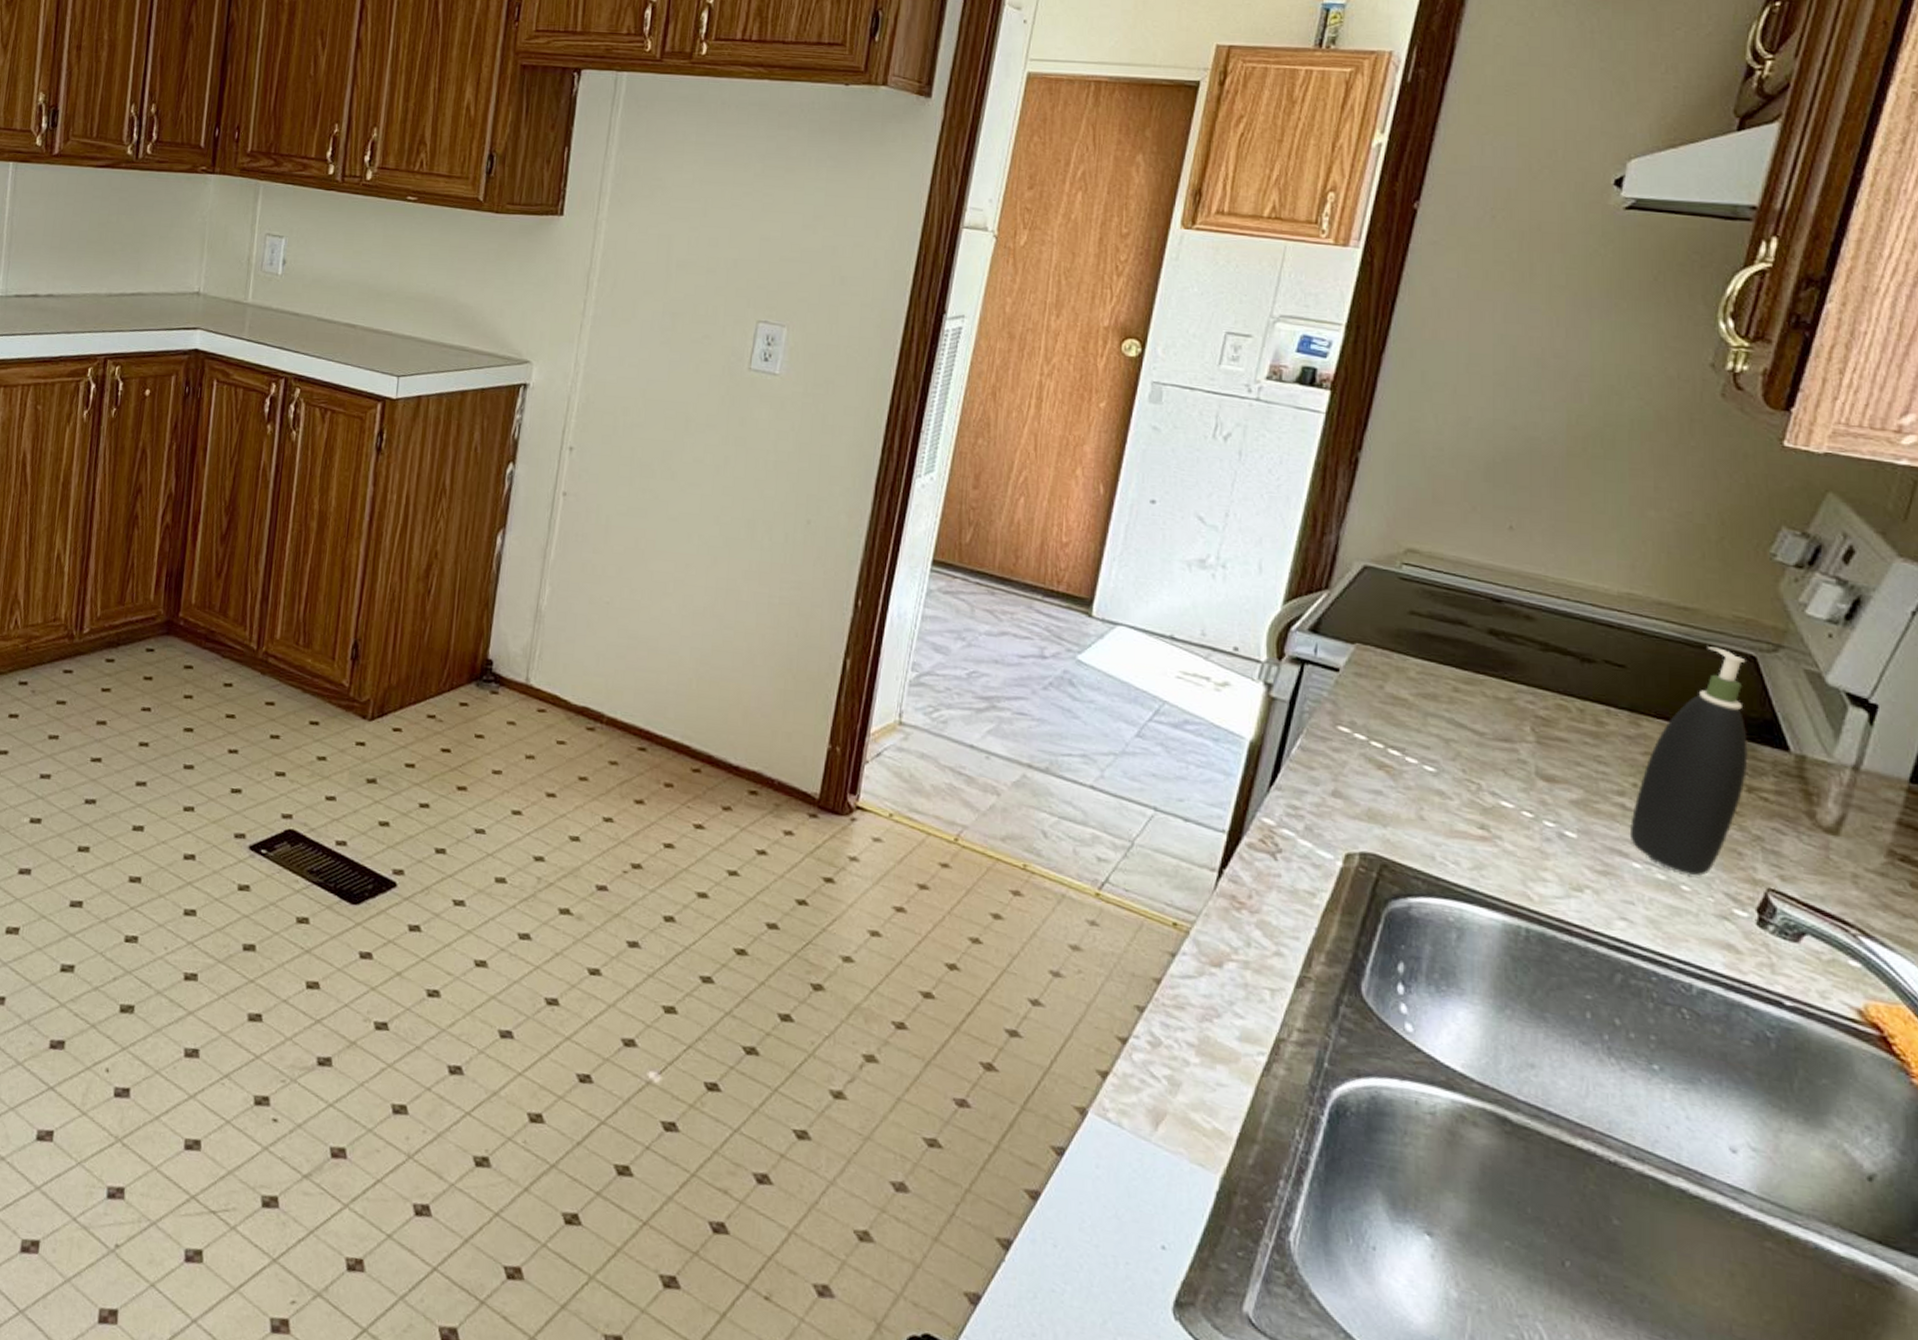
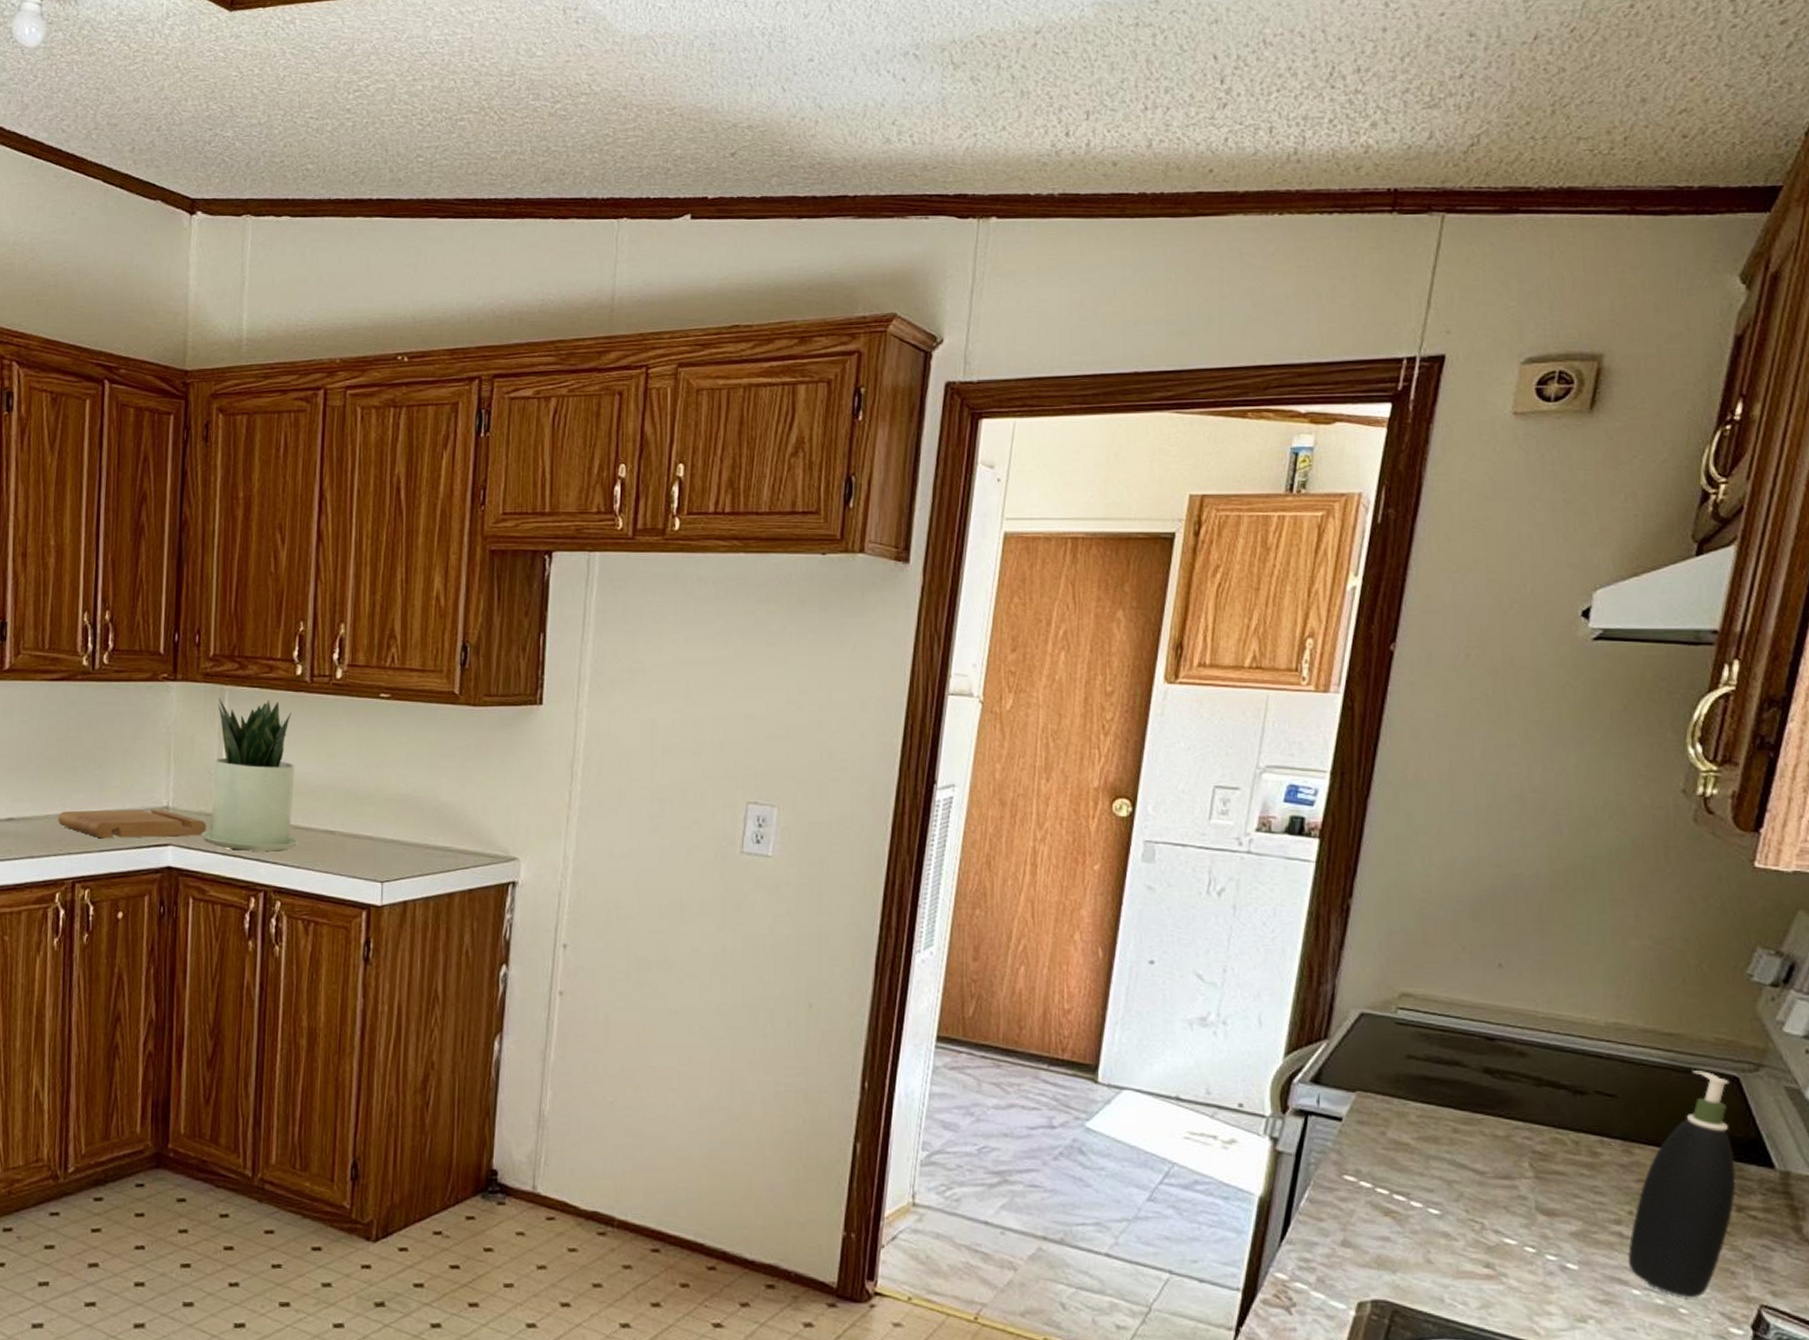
cutting board: none [94,291,235,322] -> present [57,809,207,839]
planter: none [229,192,322,341] -> present [201,698,298,851]

